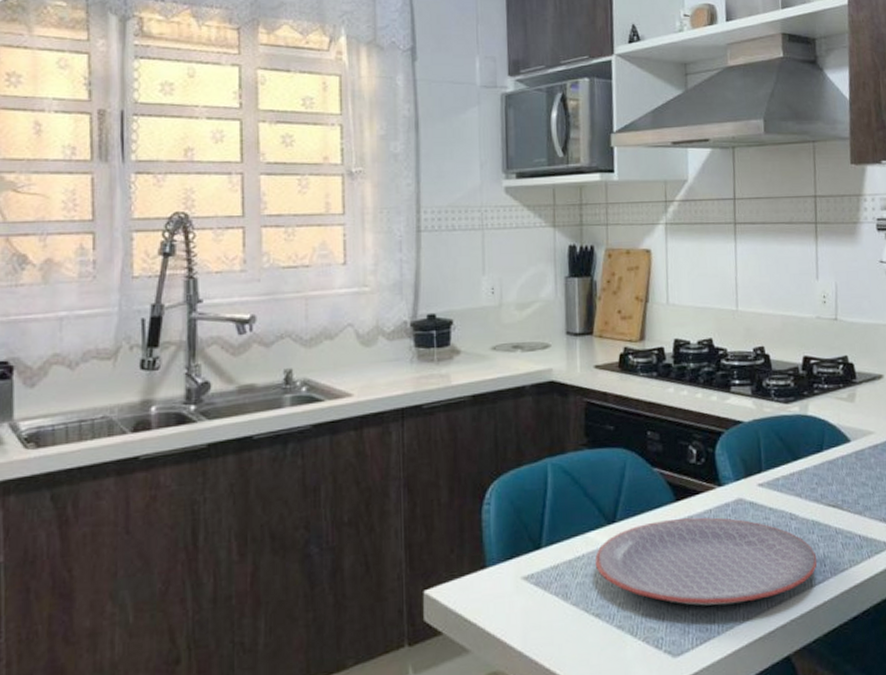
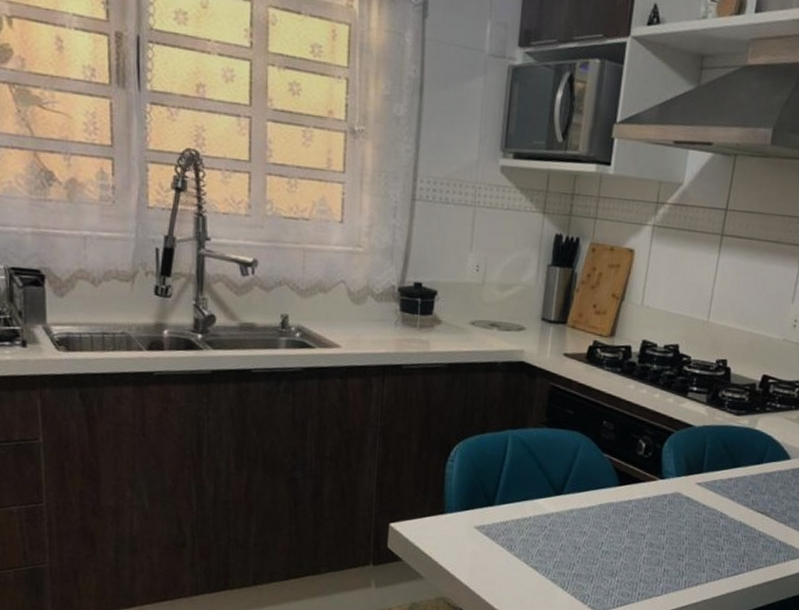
plate: present [594,517,818,606] -> none [539,499,738,579]

